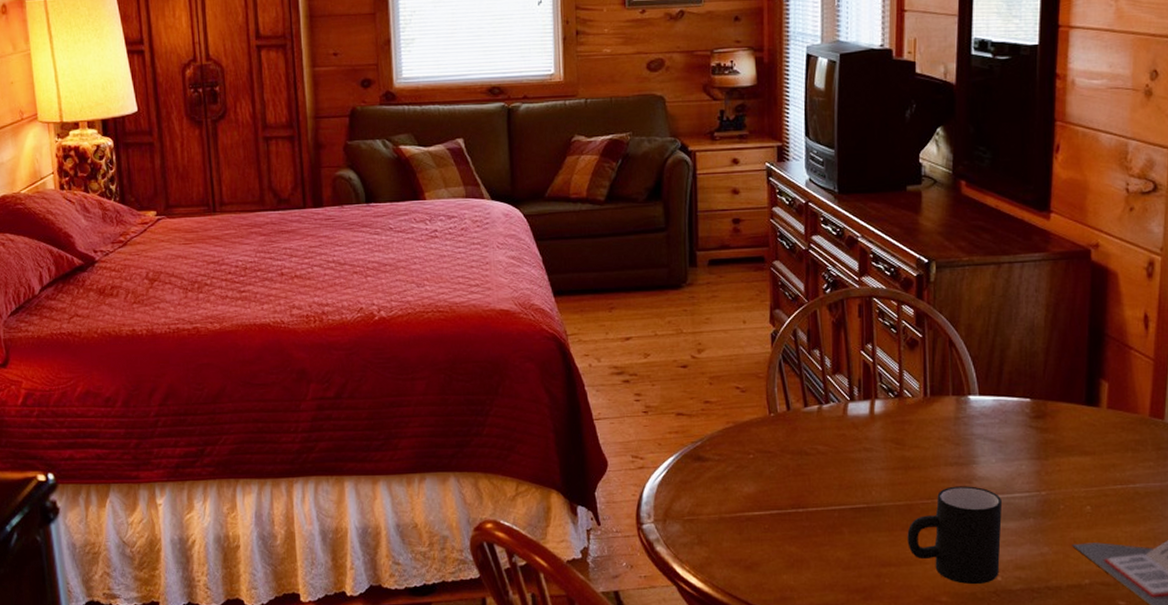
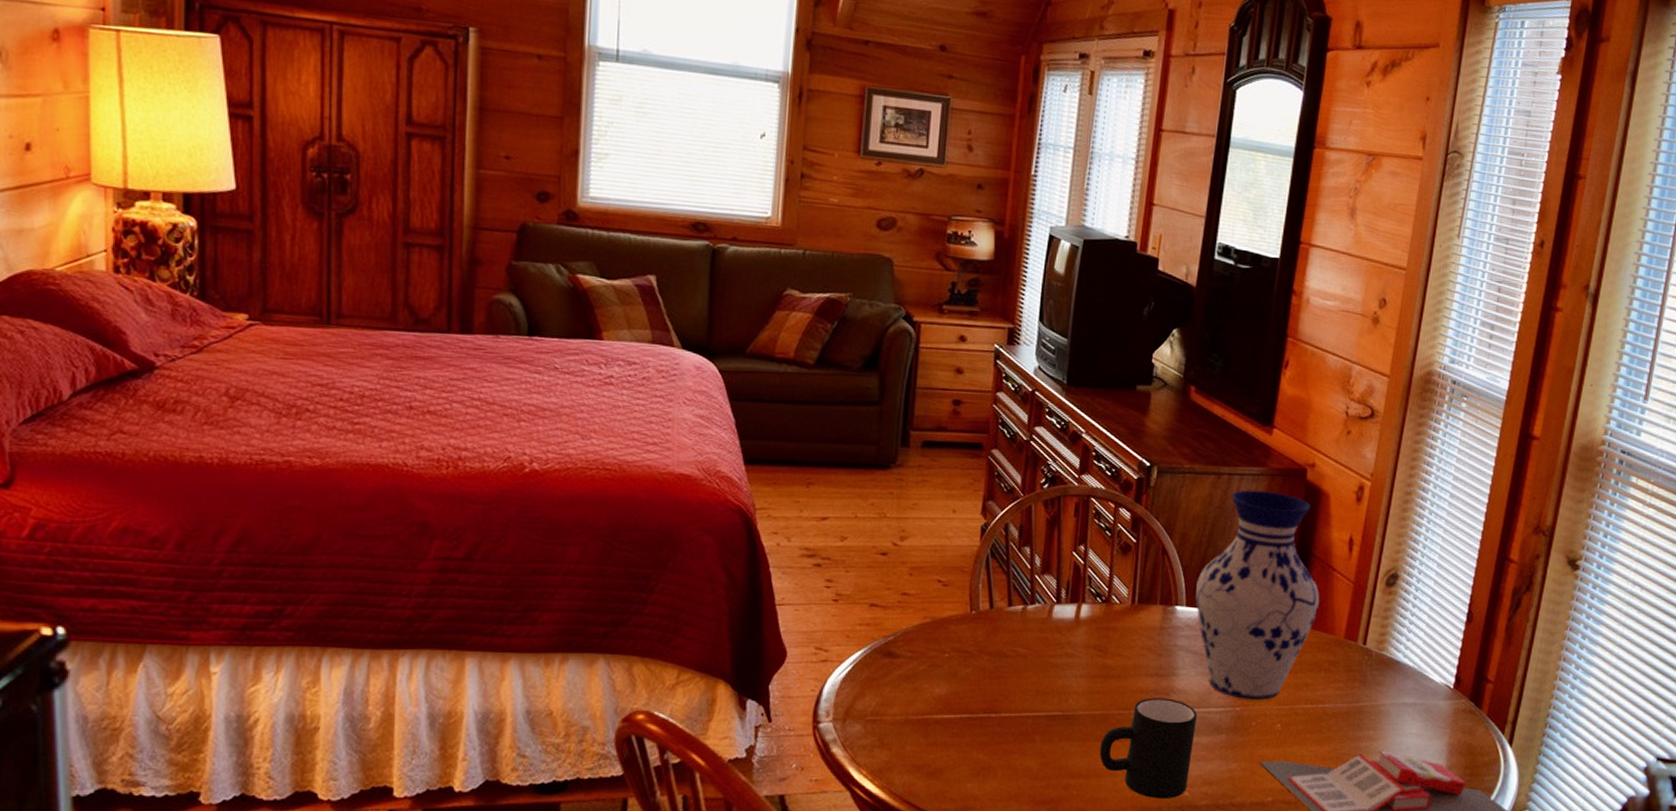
vase: none [987,275,1119,483] -> present [1195,489,1320,700]

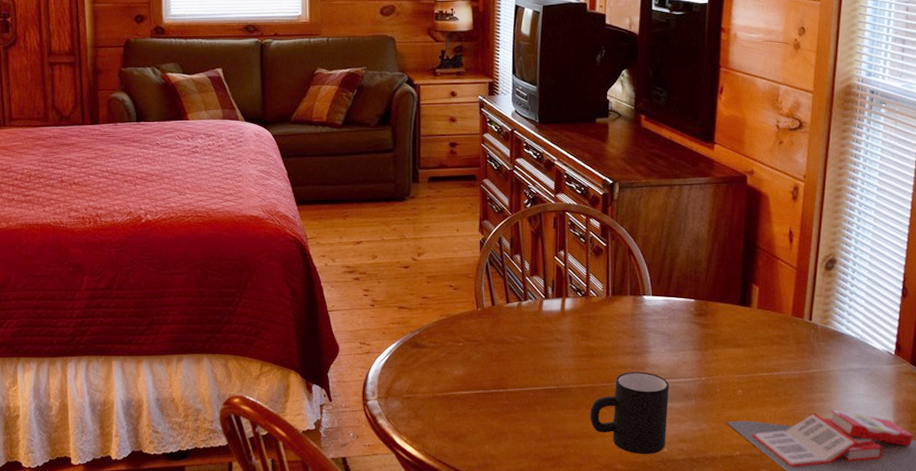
vase: present [1195,489,1320,700] -> none [660,196,768,370]

